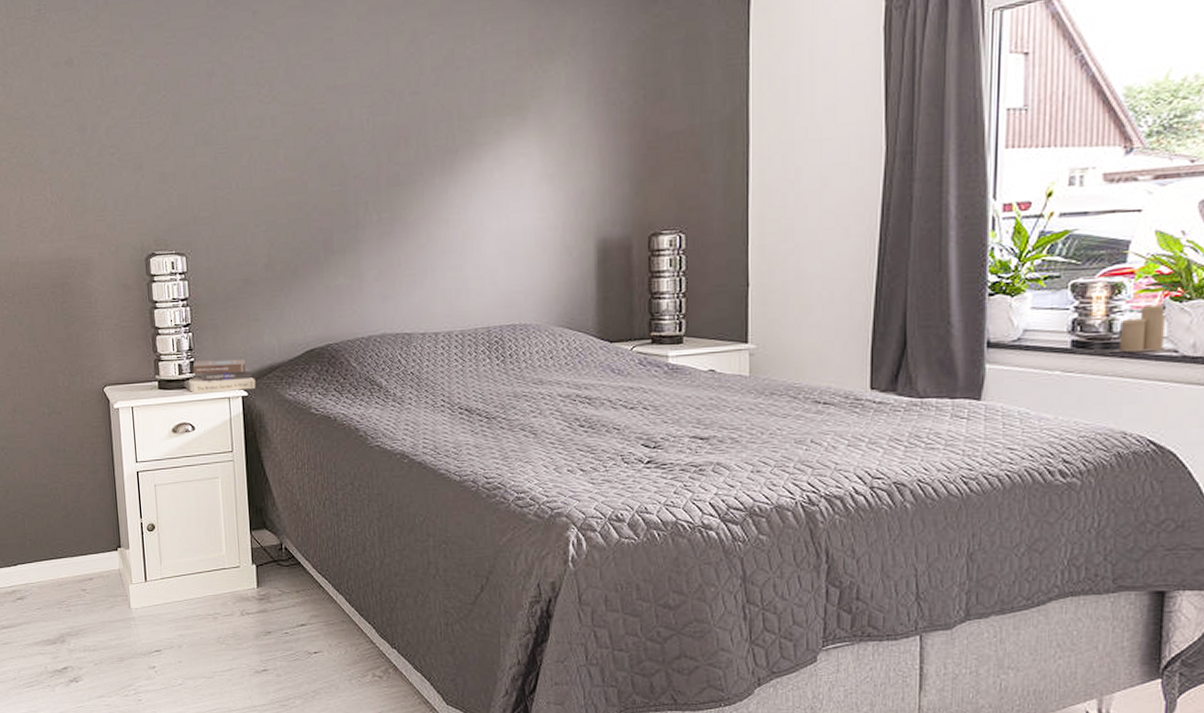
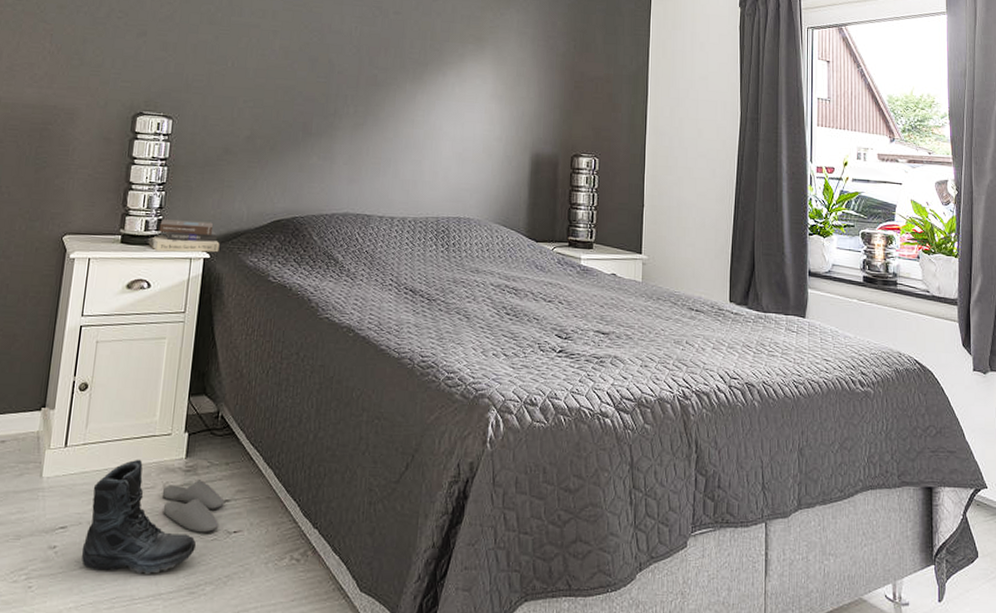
boot: none [177,590,280,690] -> present [81,459,196,575]
slippers: none [240,607,301,654] -> present [161,480,225,533]
candle: present [1119,299,1167,353] -> none [893,250,921,291]

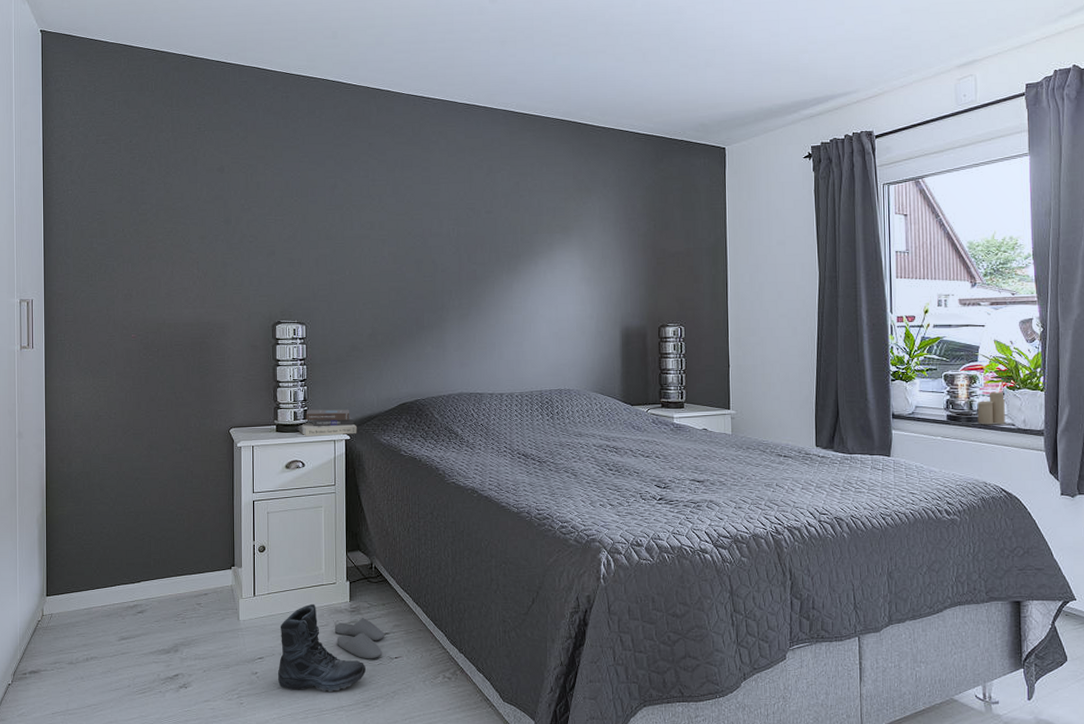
candle: none [893,250,921,291] -> present [977,388,1006,425]

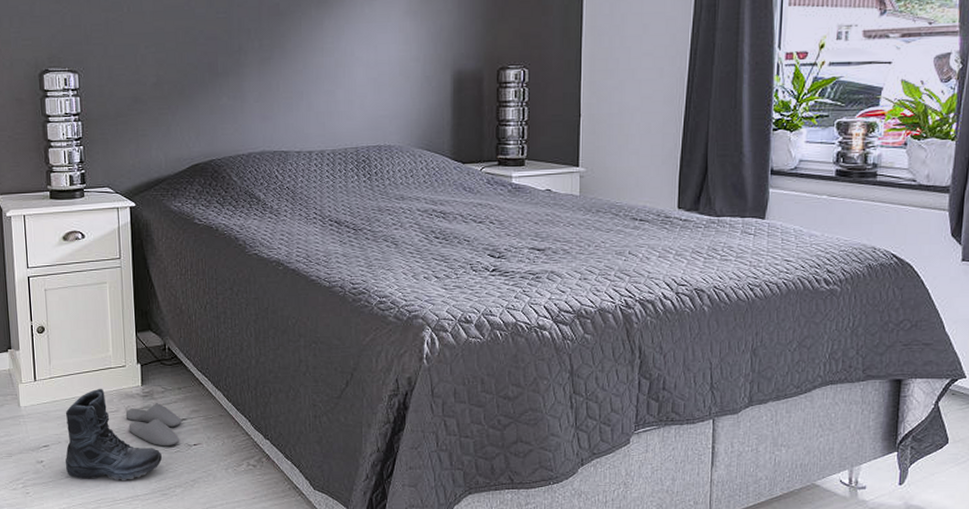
books: present [298,409,357,436] -> none [75,172,143,203]
candle: present [977,388,1006,425] -> none [872,137,909,181]

